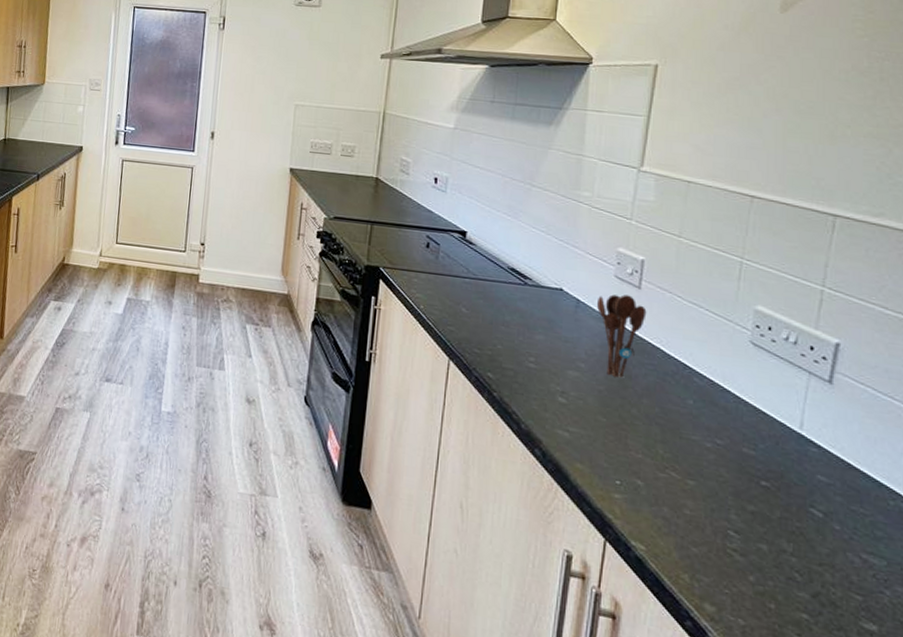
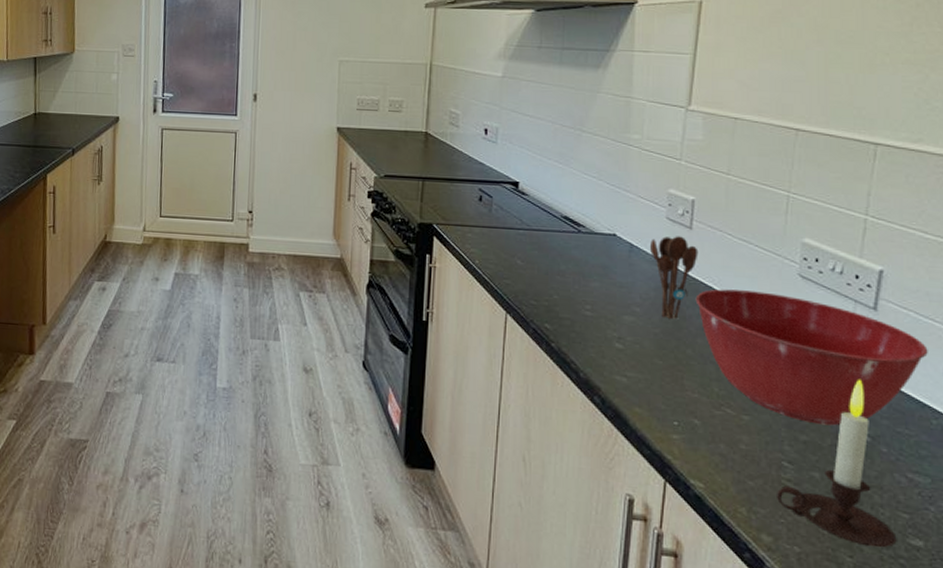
mixing bowl: none [642,350,886,498] -> present [695,289,928,426]
candle: none [722,452,849,629] -> present [777,379,897,548]

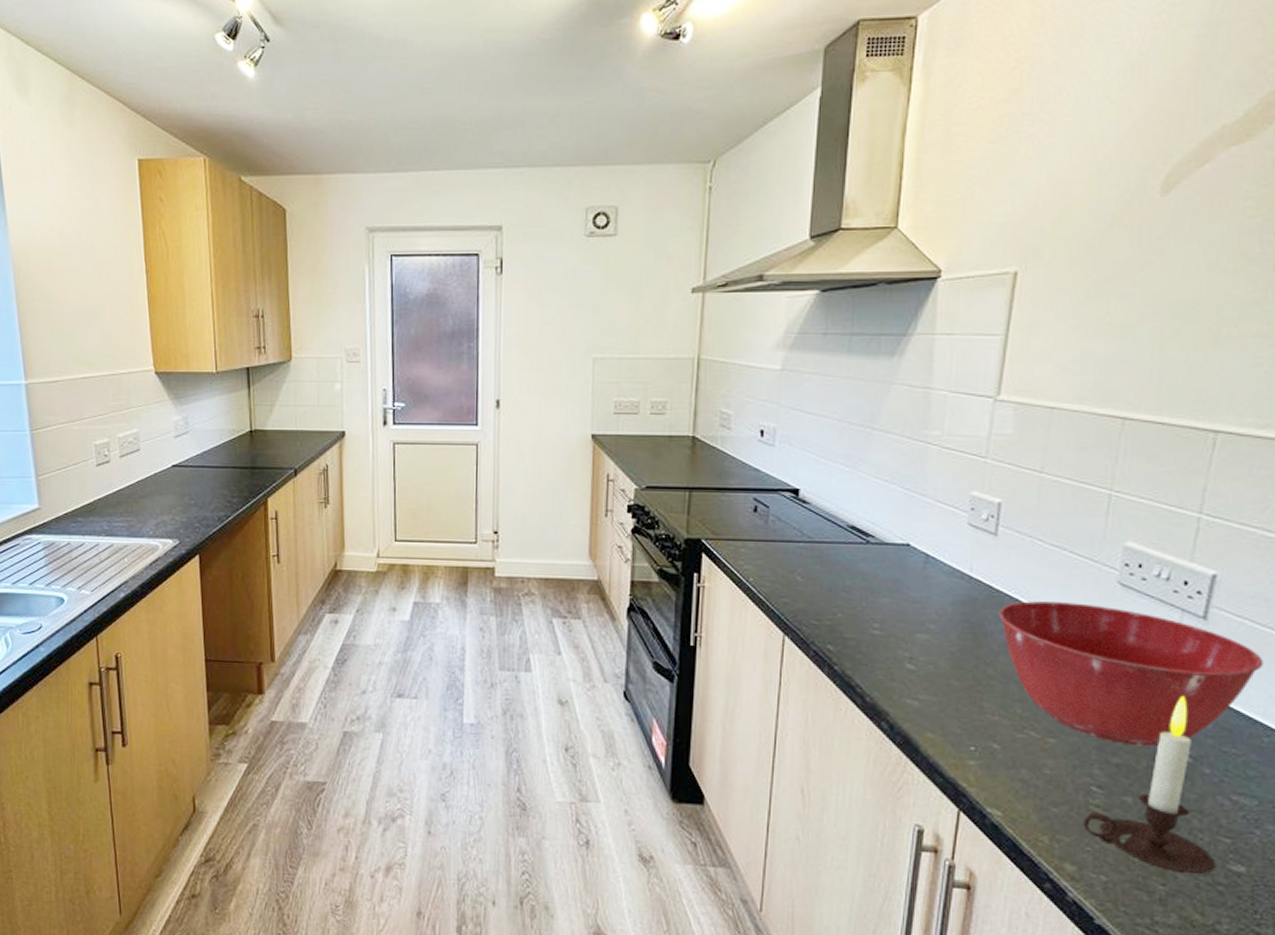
utensil holder: present [650,236,699,319] -> none [949,544,1004,636]

